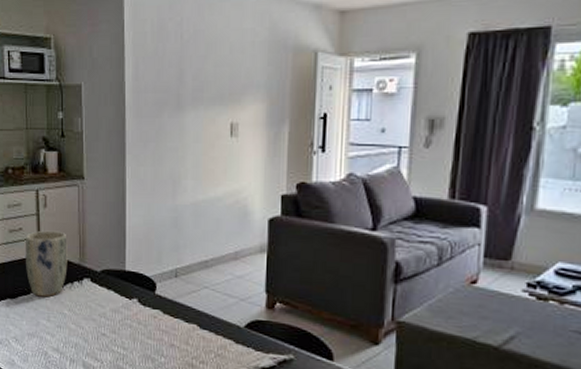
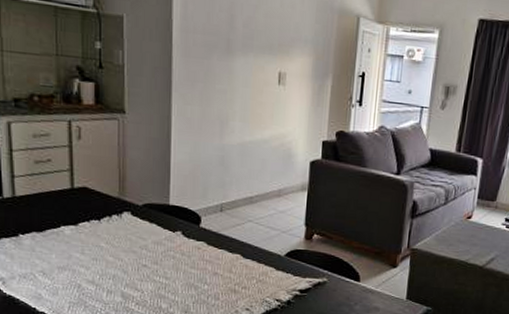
plant pot: present [25,230,68,297] -> none [54,163,105,231]

